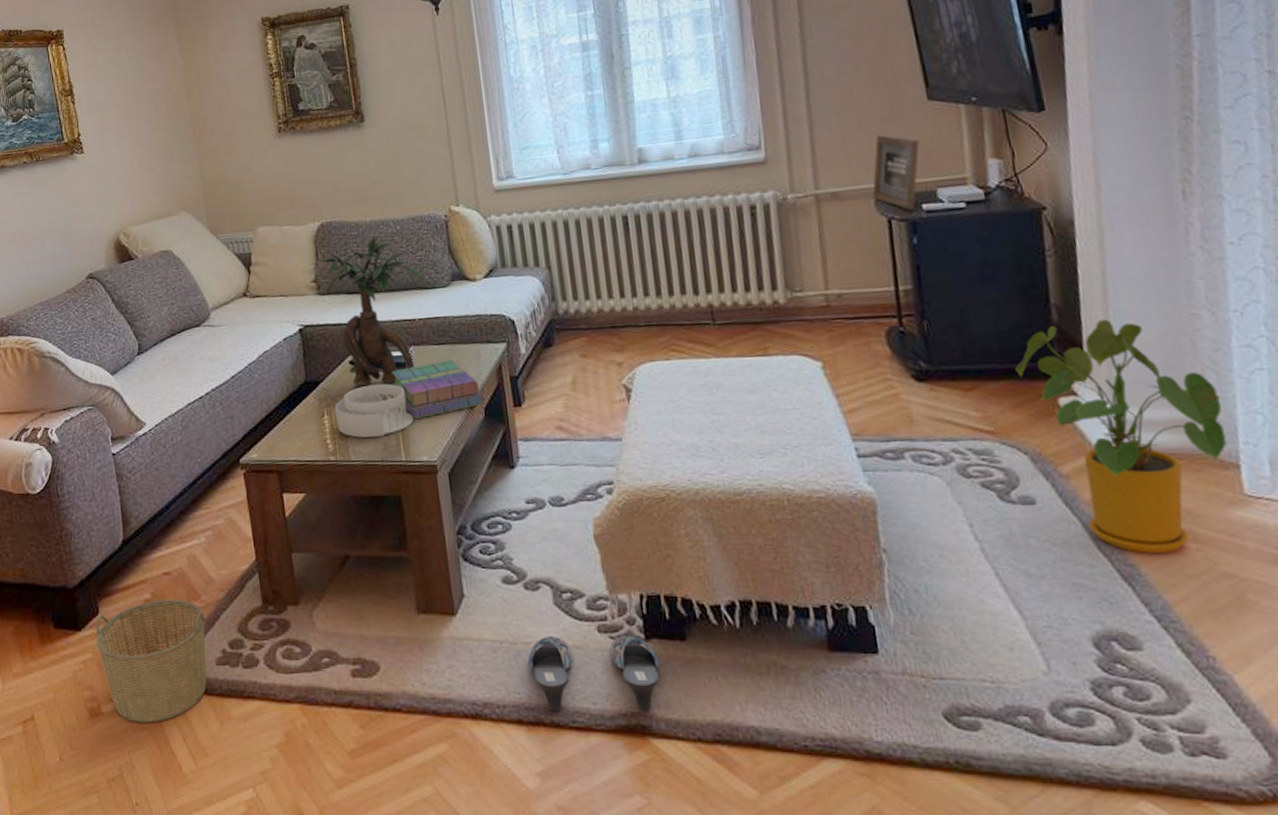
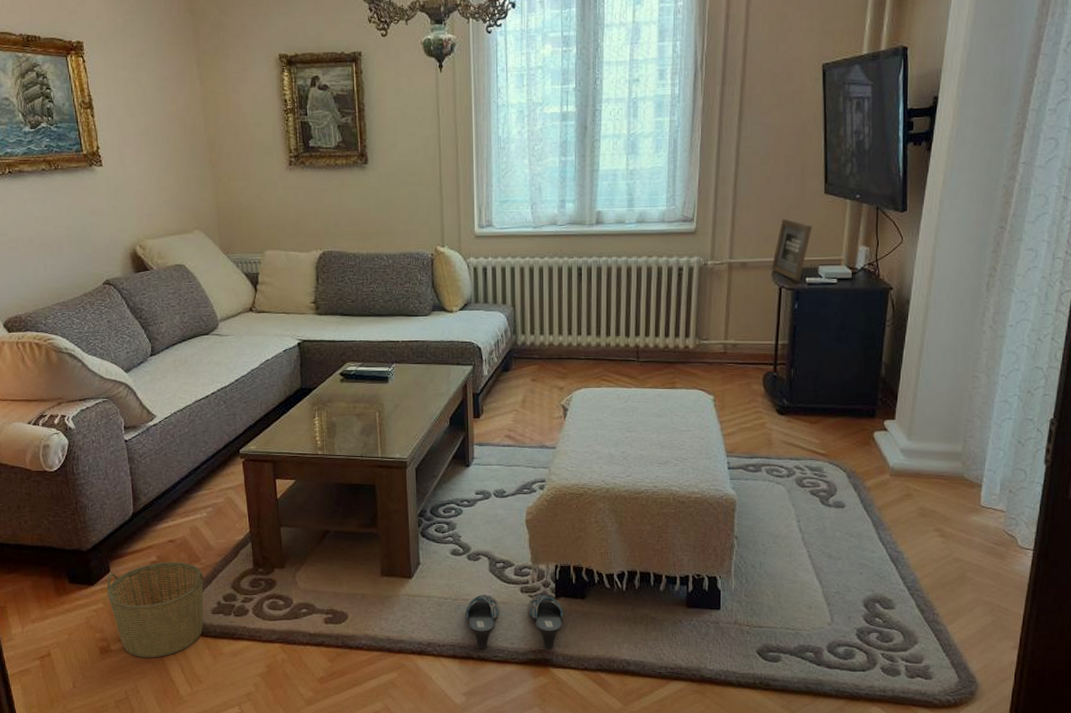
decorative plant: present [322,235,424,387] -> none [322,266,409,395]
architectural model: present [334,383,414,438] -> none [324,393,391,437]
books: present [390,360,485,420] -> none [374,377,450,424]
house plant: present [1015,319,1227,555] -> none [849,376,984,545]

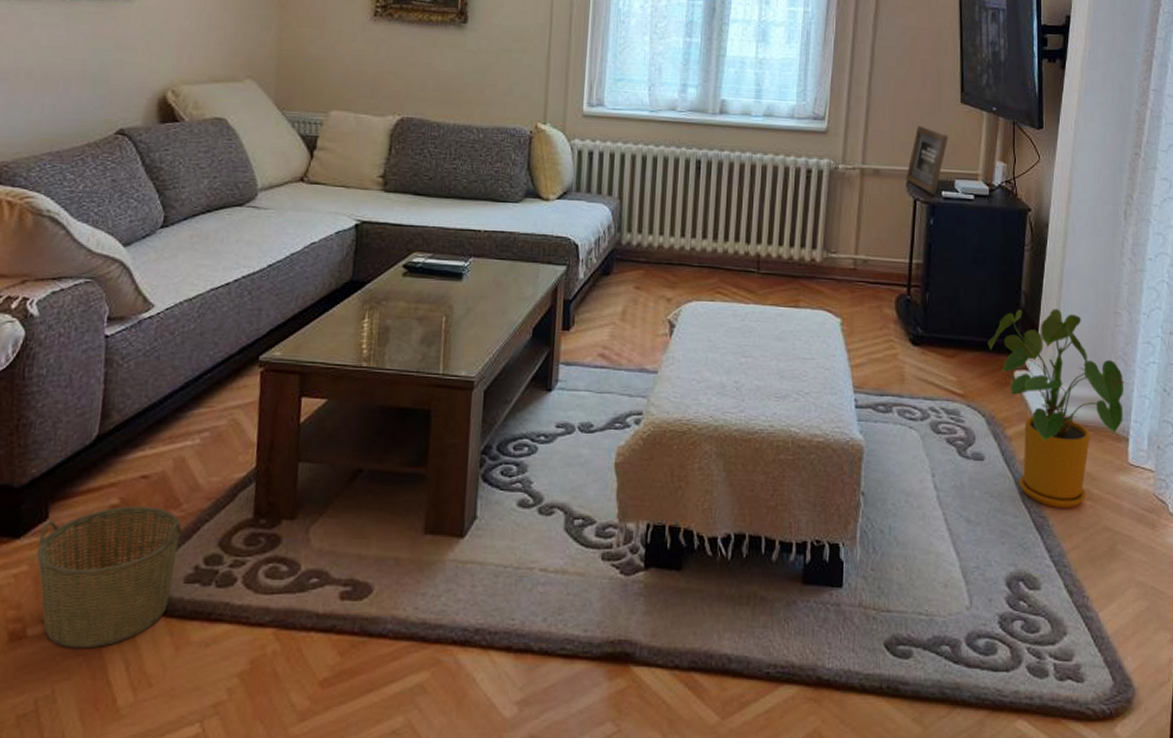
slippers: present [465,593,564,649] -> none [528,562,654,638]
house plant: none [849,376,984,545] -> present [988,308,1128,509]

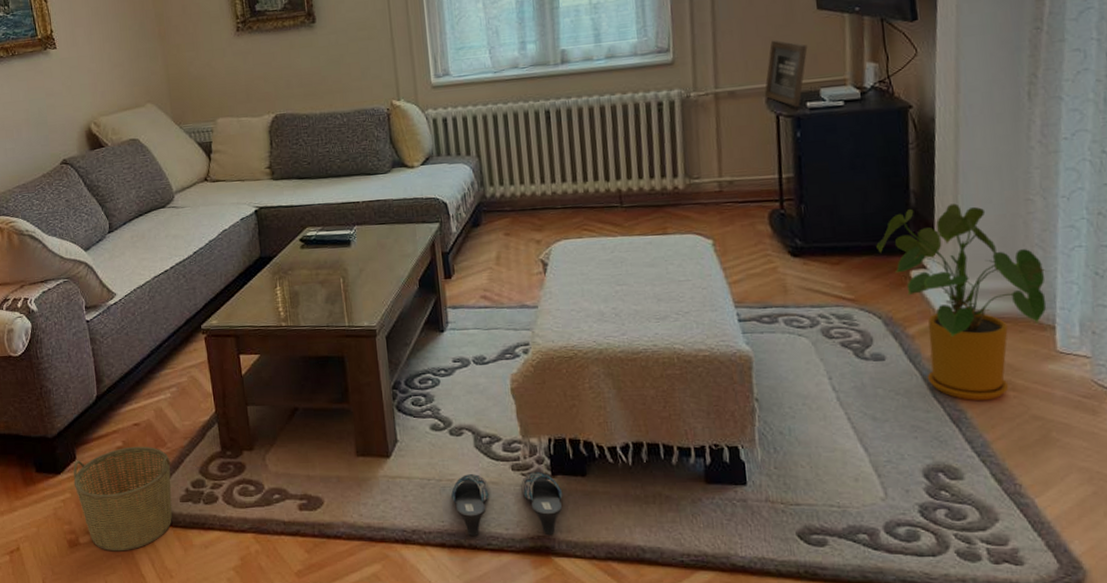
slippers: none [528,562,654,638] -> present [451,471,563,536]

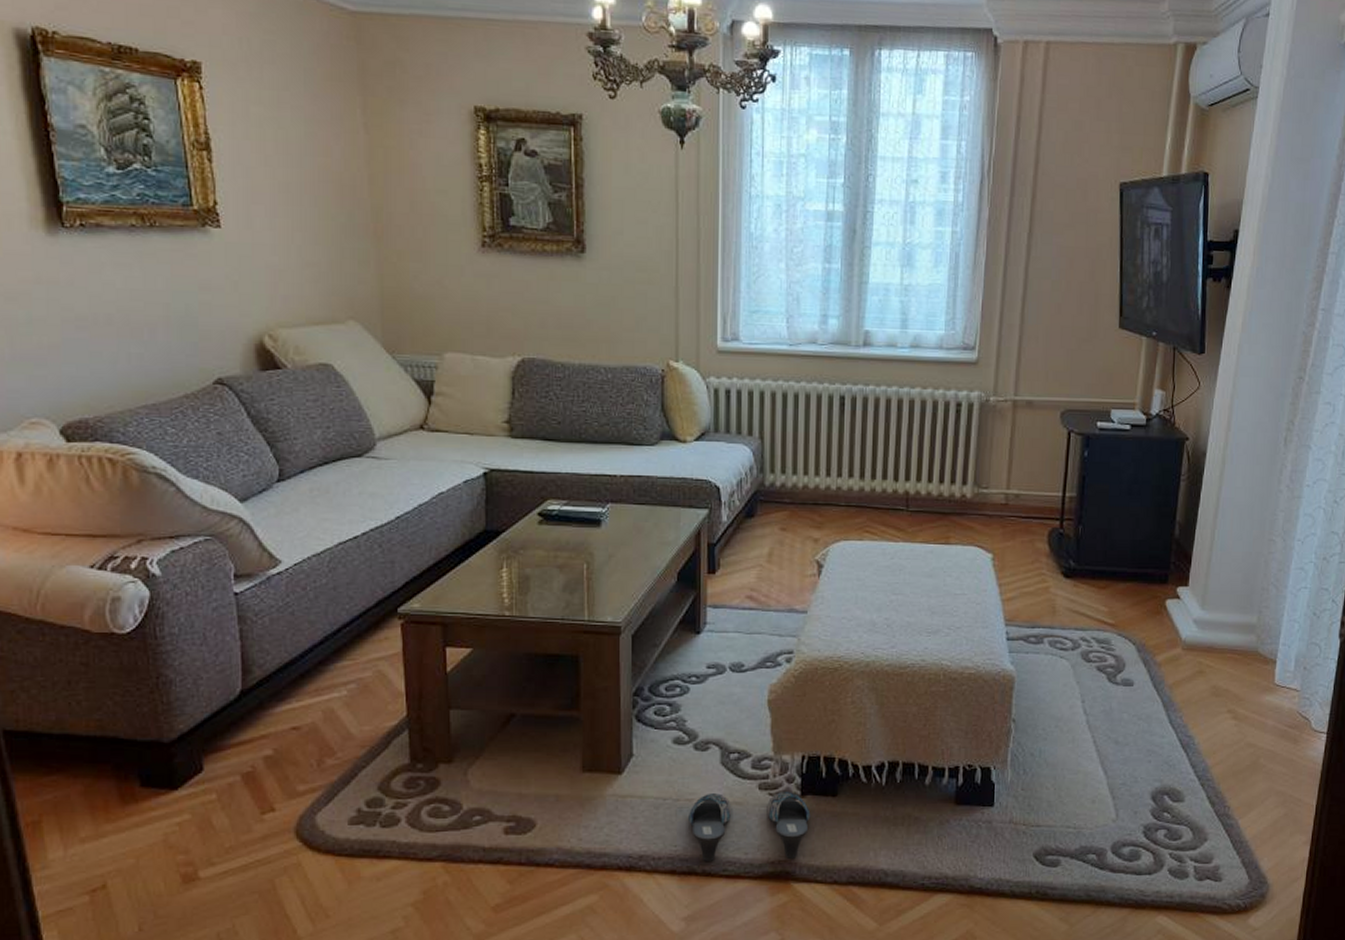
basket: present [73,446,173,552] -> none [196,755,339,887]
picture frame: present [764,40,808,108] -> none [1059,353,1106,427]
house plant: present [876,203,1050,401] -> none [1140,538,1279,728]

